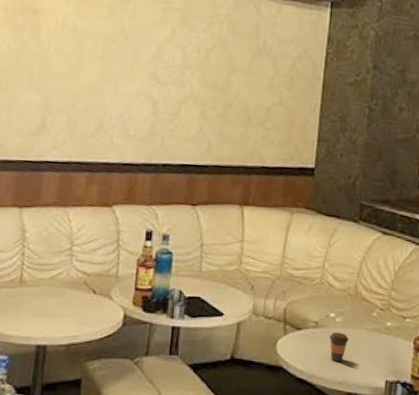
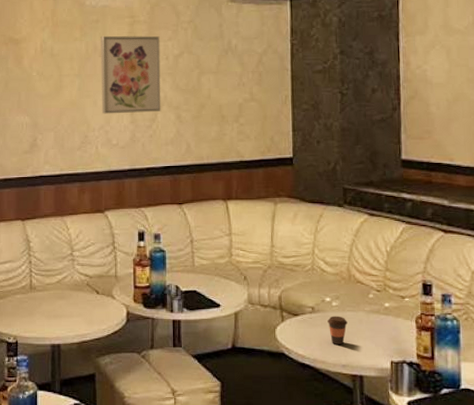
wall art: none [121,18,193,106] -> present [101,35,161,114]

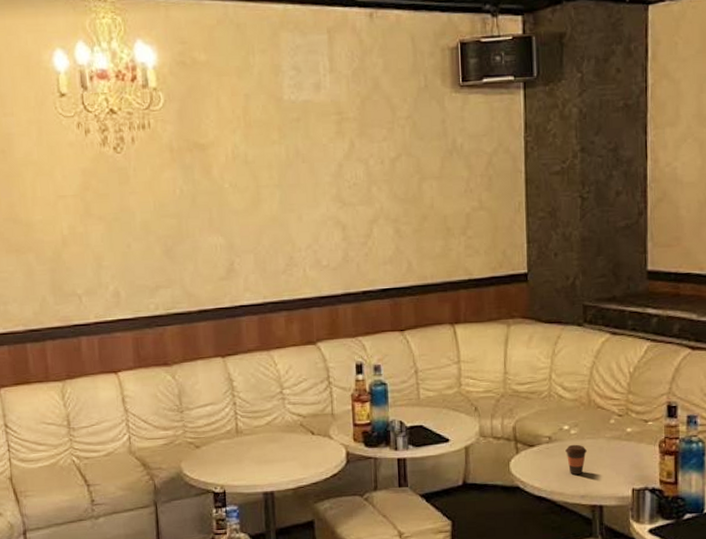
wall art: present [101,35,161,114] -> none [303,135,377,231]

